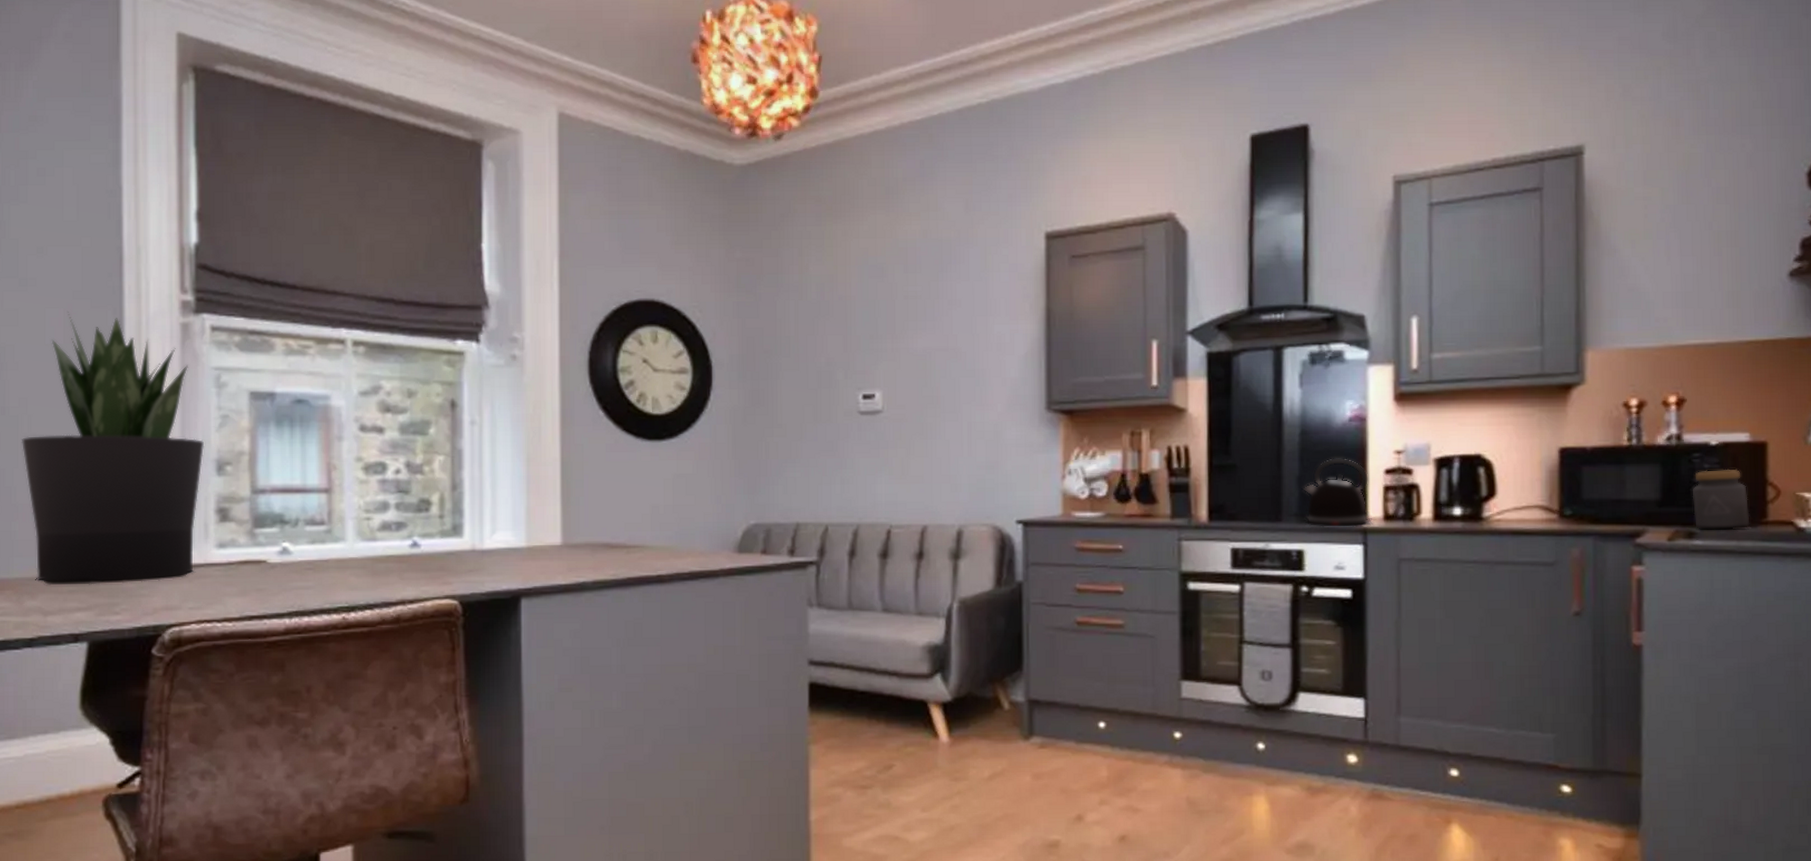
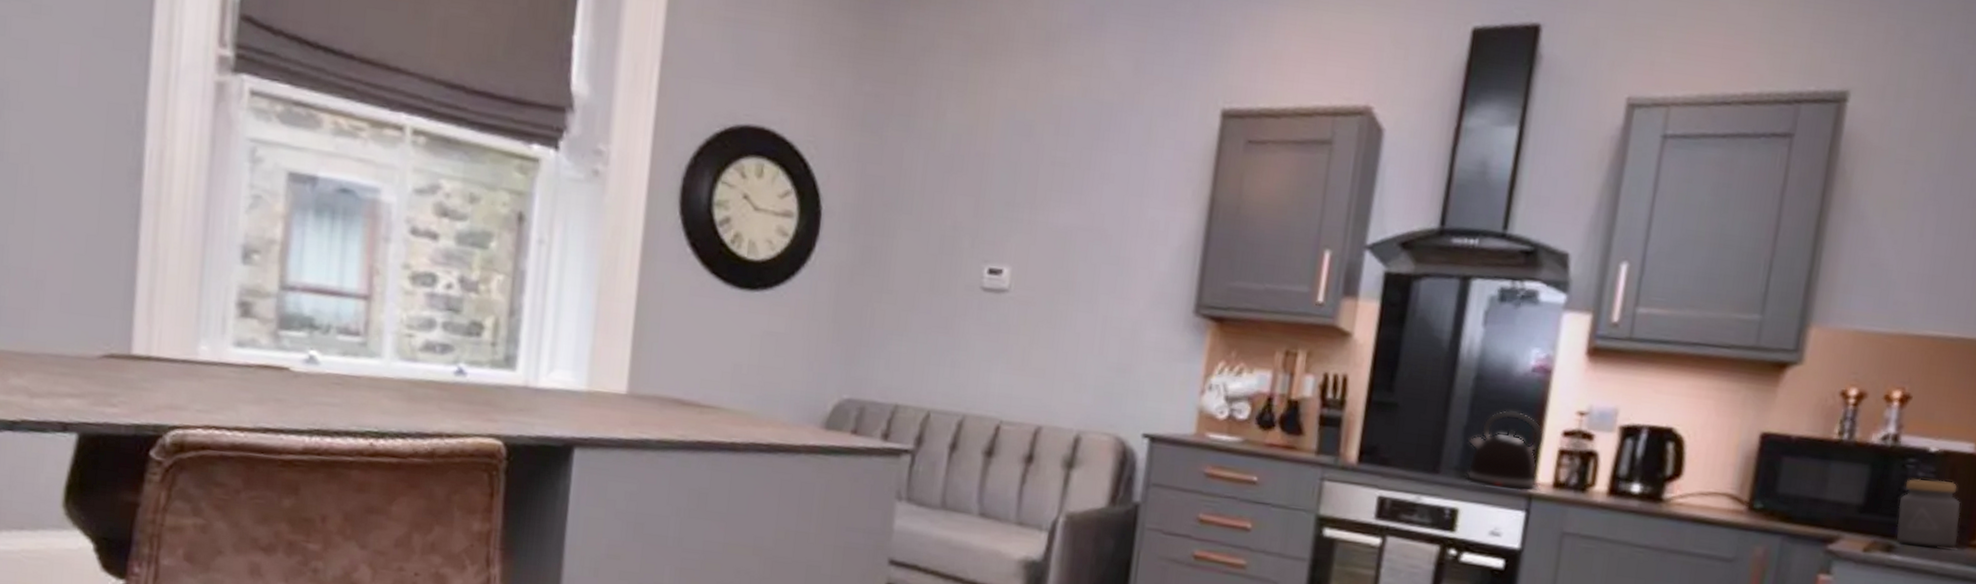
planter: present [21,312,205,586] -> none [19,51,231,376]

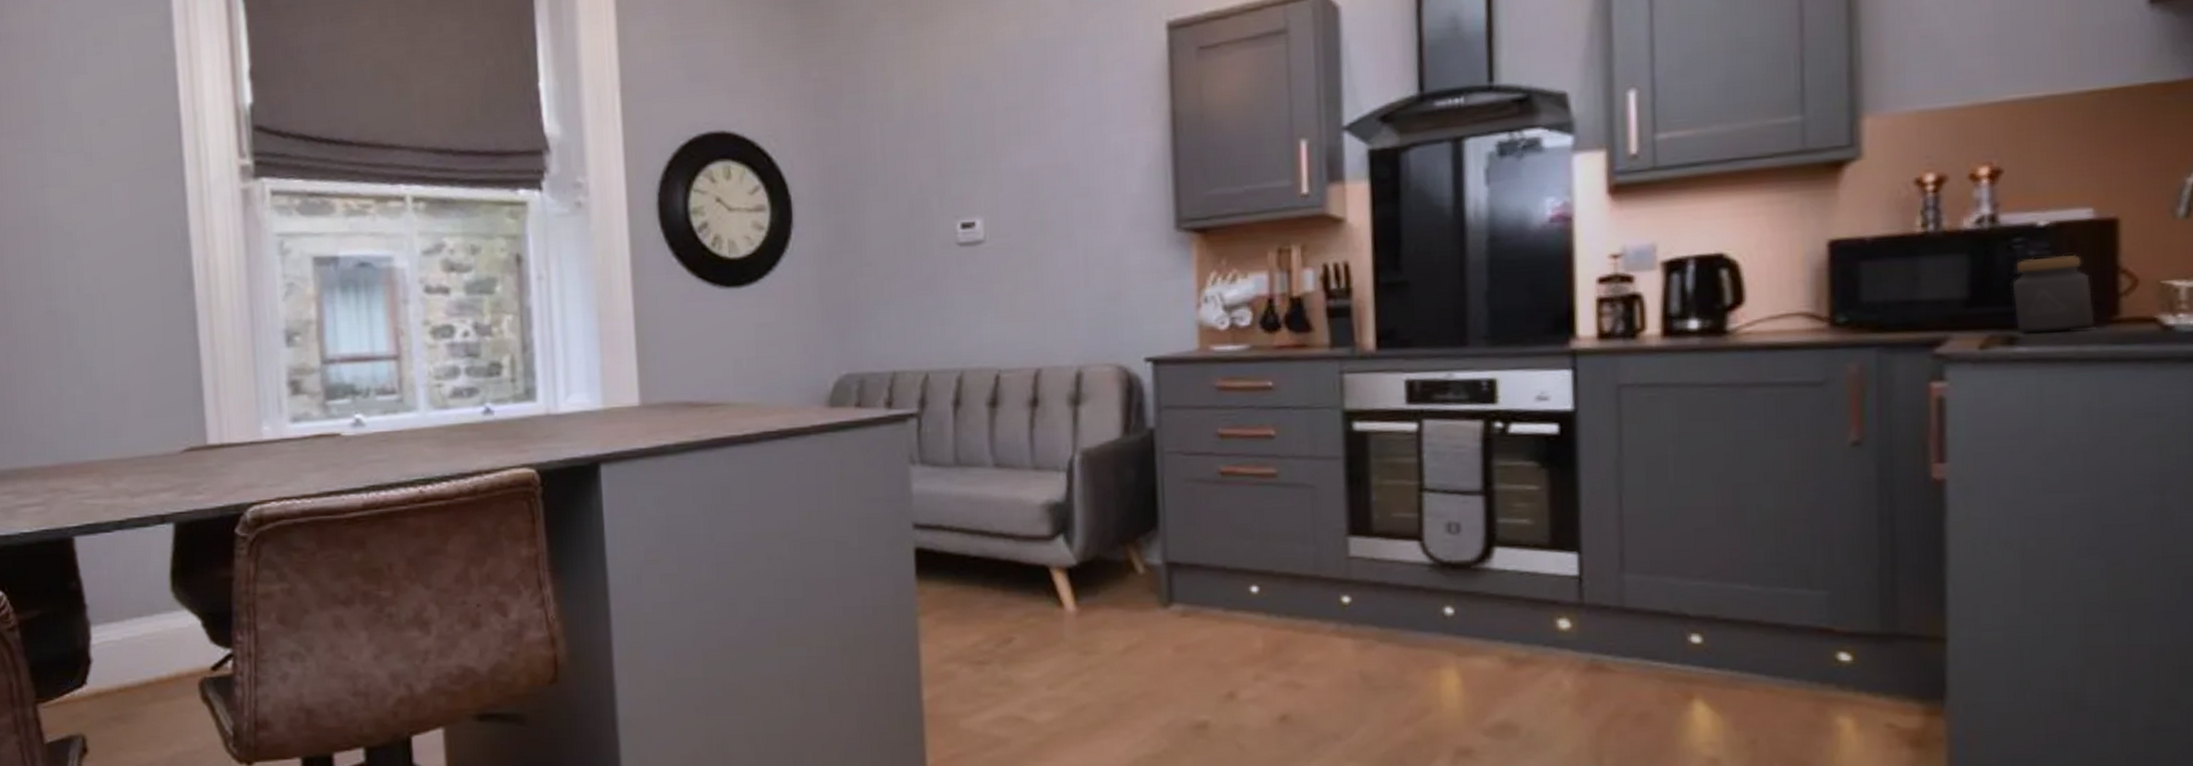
kettle: present [1467,409,1545,492] -> none [1493,265,1583,352]

